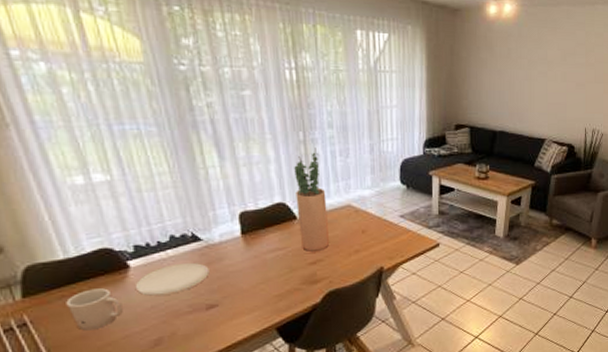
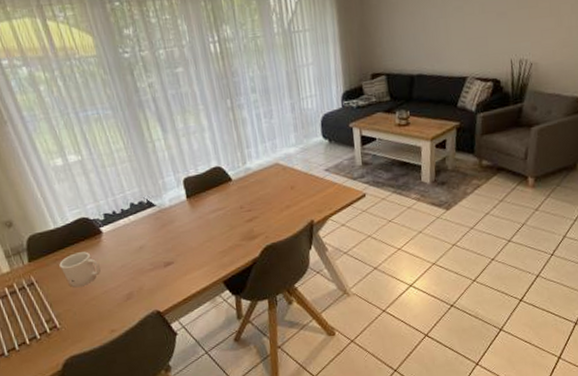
plate: present [135,262,210,296] -> none [107,225,164,257]
vase: present [294,147,330,252] -> none [225,112,263,210]

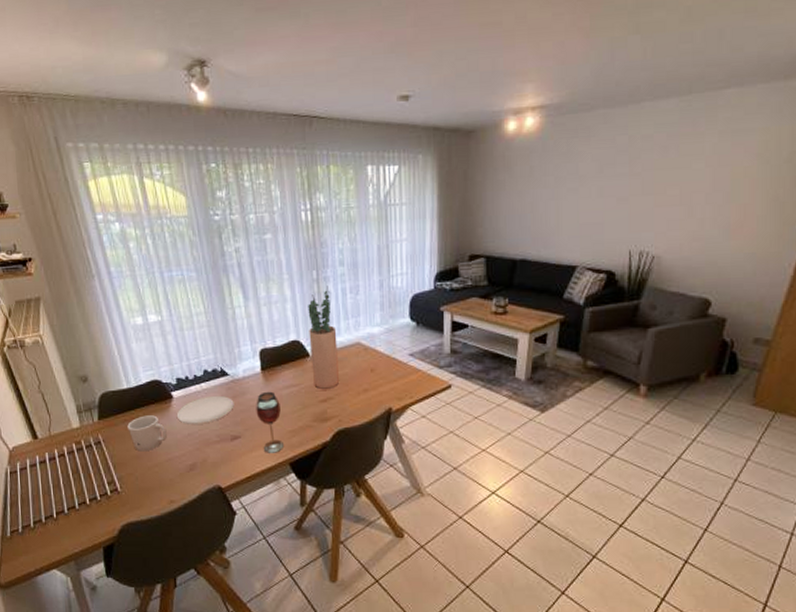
plate: none [107,225,164,257] -> present [176,395,234,424]
wineglass: none [185,217,216,275] -> present [256,391,283,453]
vase: none [225,112,263,210] -> present [308,285,340,389]

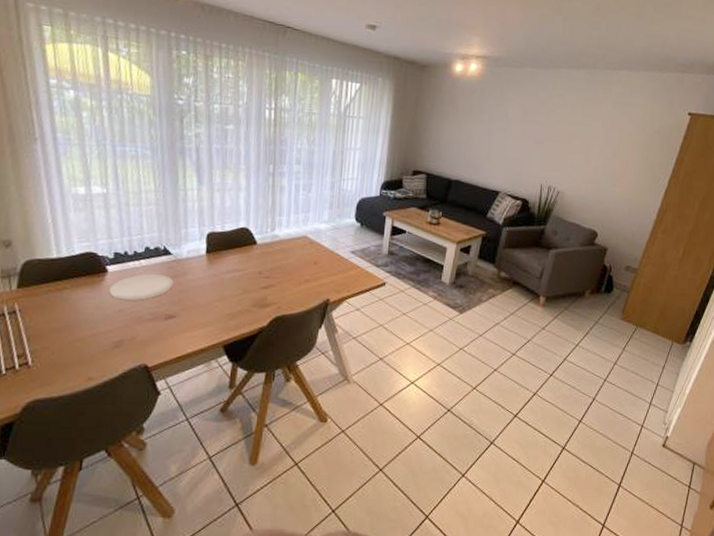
mug: present [127,415,167,452] -> none [50,287,95,325]
wineglass: present [256,391,283,453] -> none [195,274,221,335]
vase: present [308,285,340,389] -> none [257,180,286,277]

